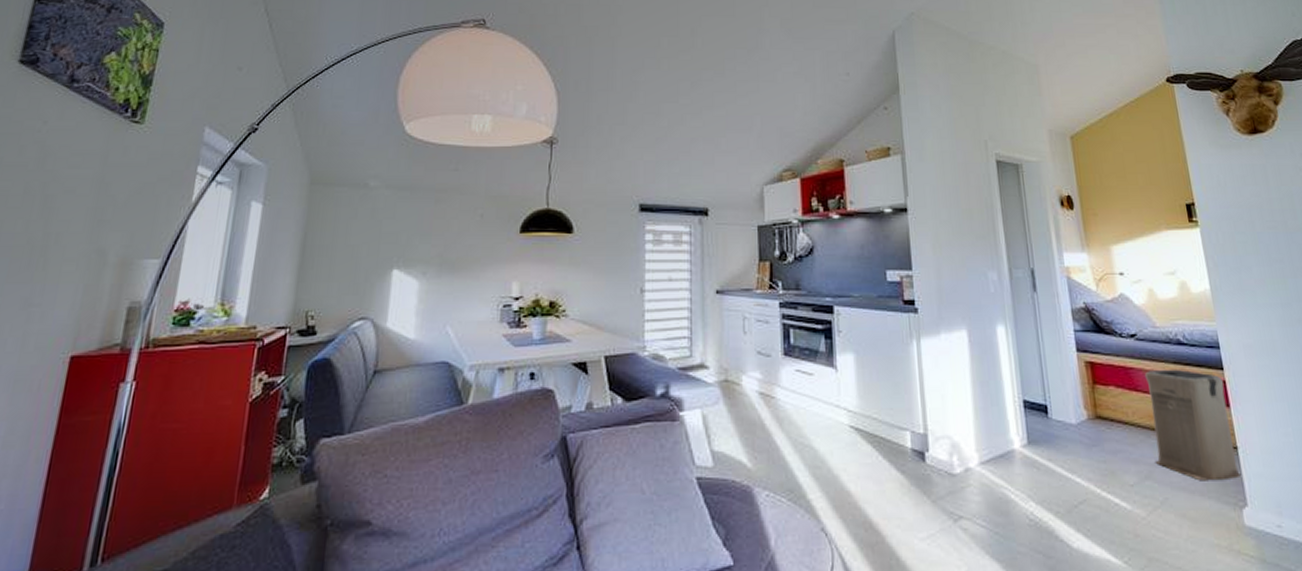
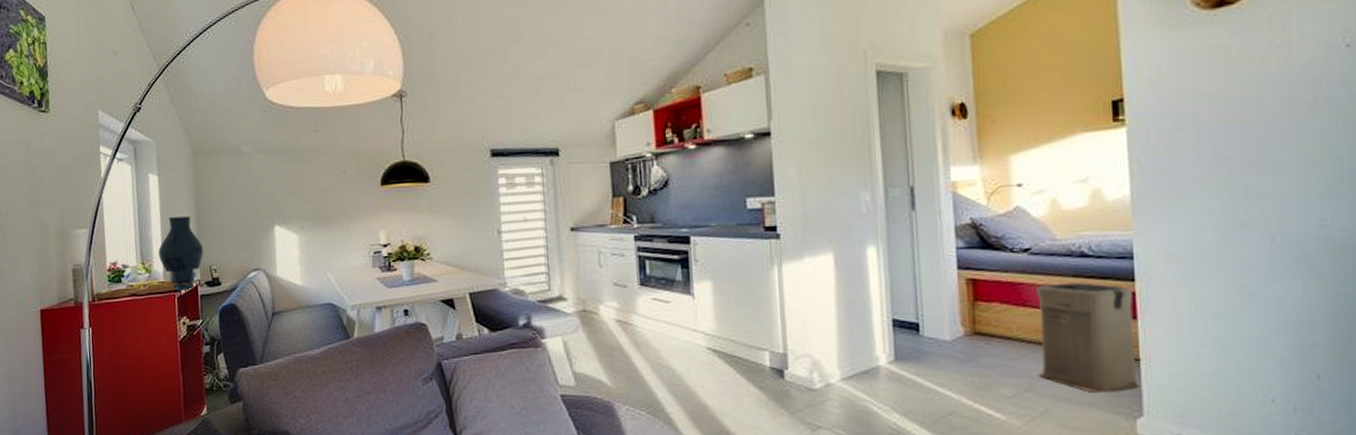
vase: none [244,252,303,339] -> present [158,216,204,291]

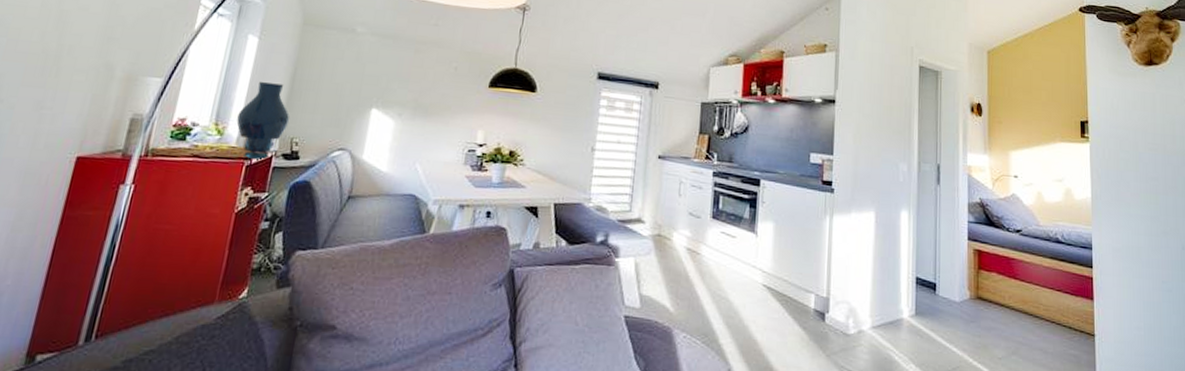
laundry basket: present [1035,282,1139,393] -> none [1022,262,1094,362]

